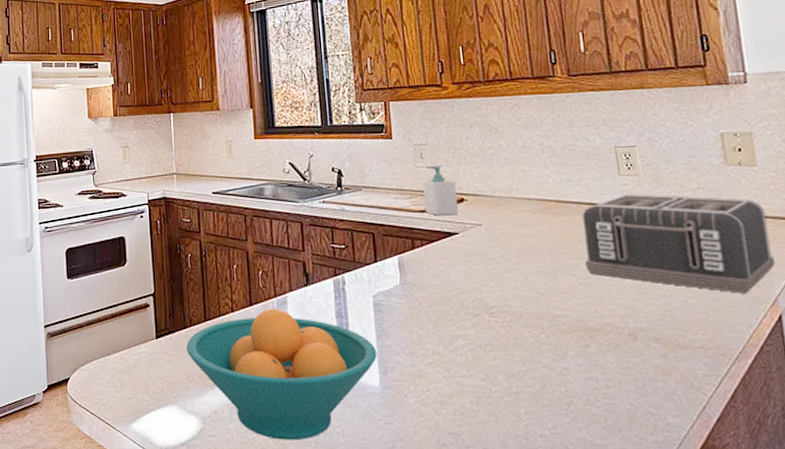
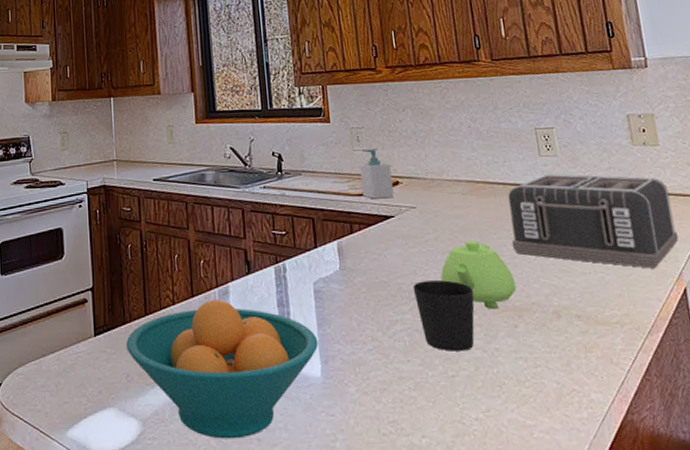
cup: none [476,298,543,368] -> present [412,280,475,351]
teapot: none [507,260,589,328] -> present [441,241,517,309]

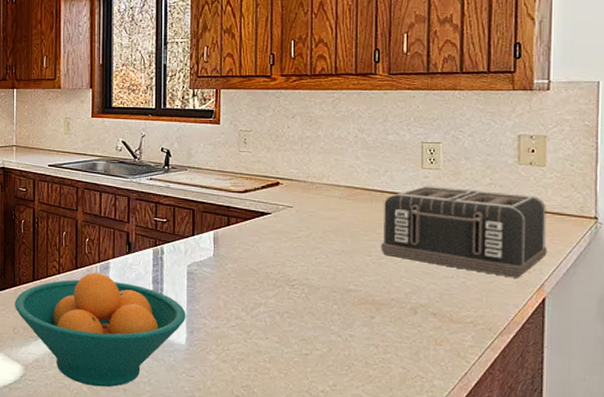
soap bottle: present [359,149,394,199] -> none [243,151,273,197]
cup: present [412,280,475,351] -> none [280,272,337,334]
teapot: present [441,241,517,309] -> none [308,240,379,301]

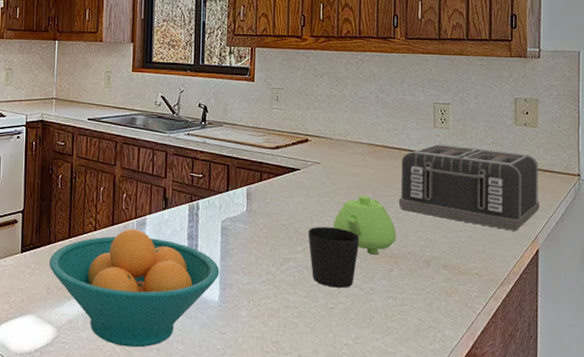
cup: none [280,272,337,334] -> present [308,227,360,288]
teapot: none [308,240,379,301] -> present [333,196,397,255]

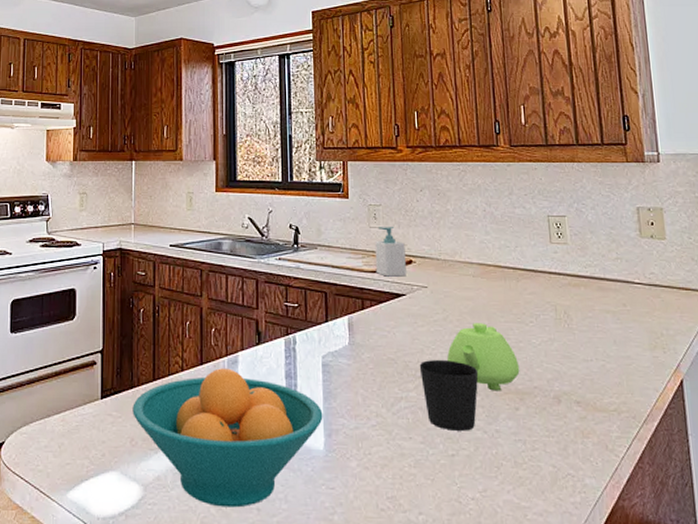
soap bottle: none [275,108,303,154] -> present [374,227,406,277]
toaster: present [398,144,540,231] -> none [517,262,679,359]

